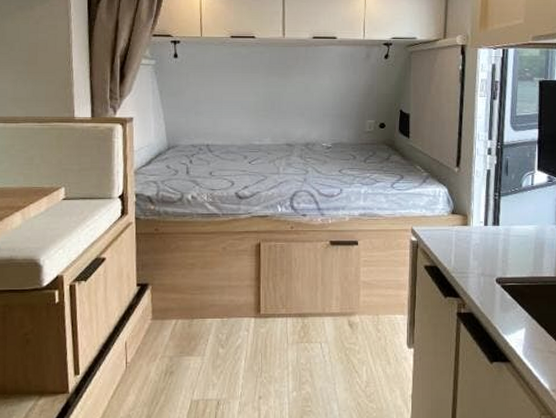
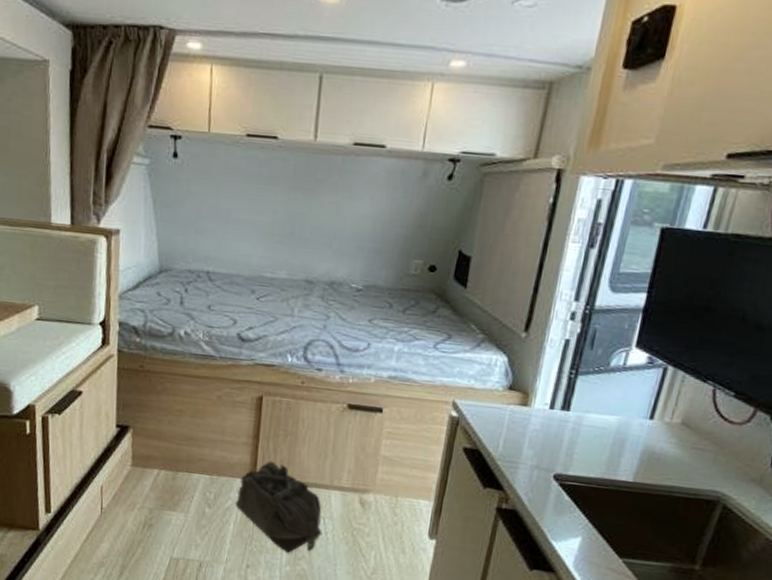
duffel bag: none [245,298,320,379] -> present [235,461,322,553]

